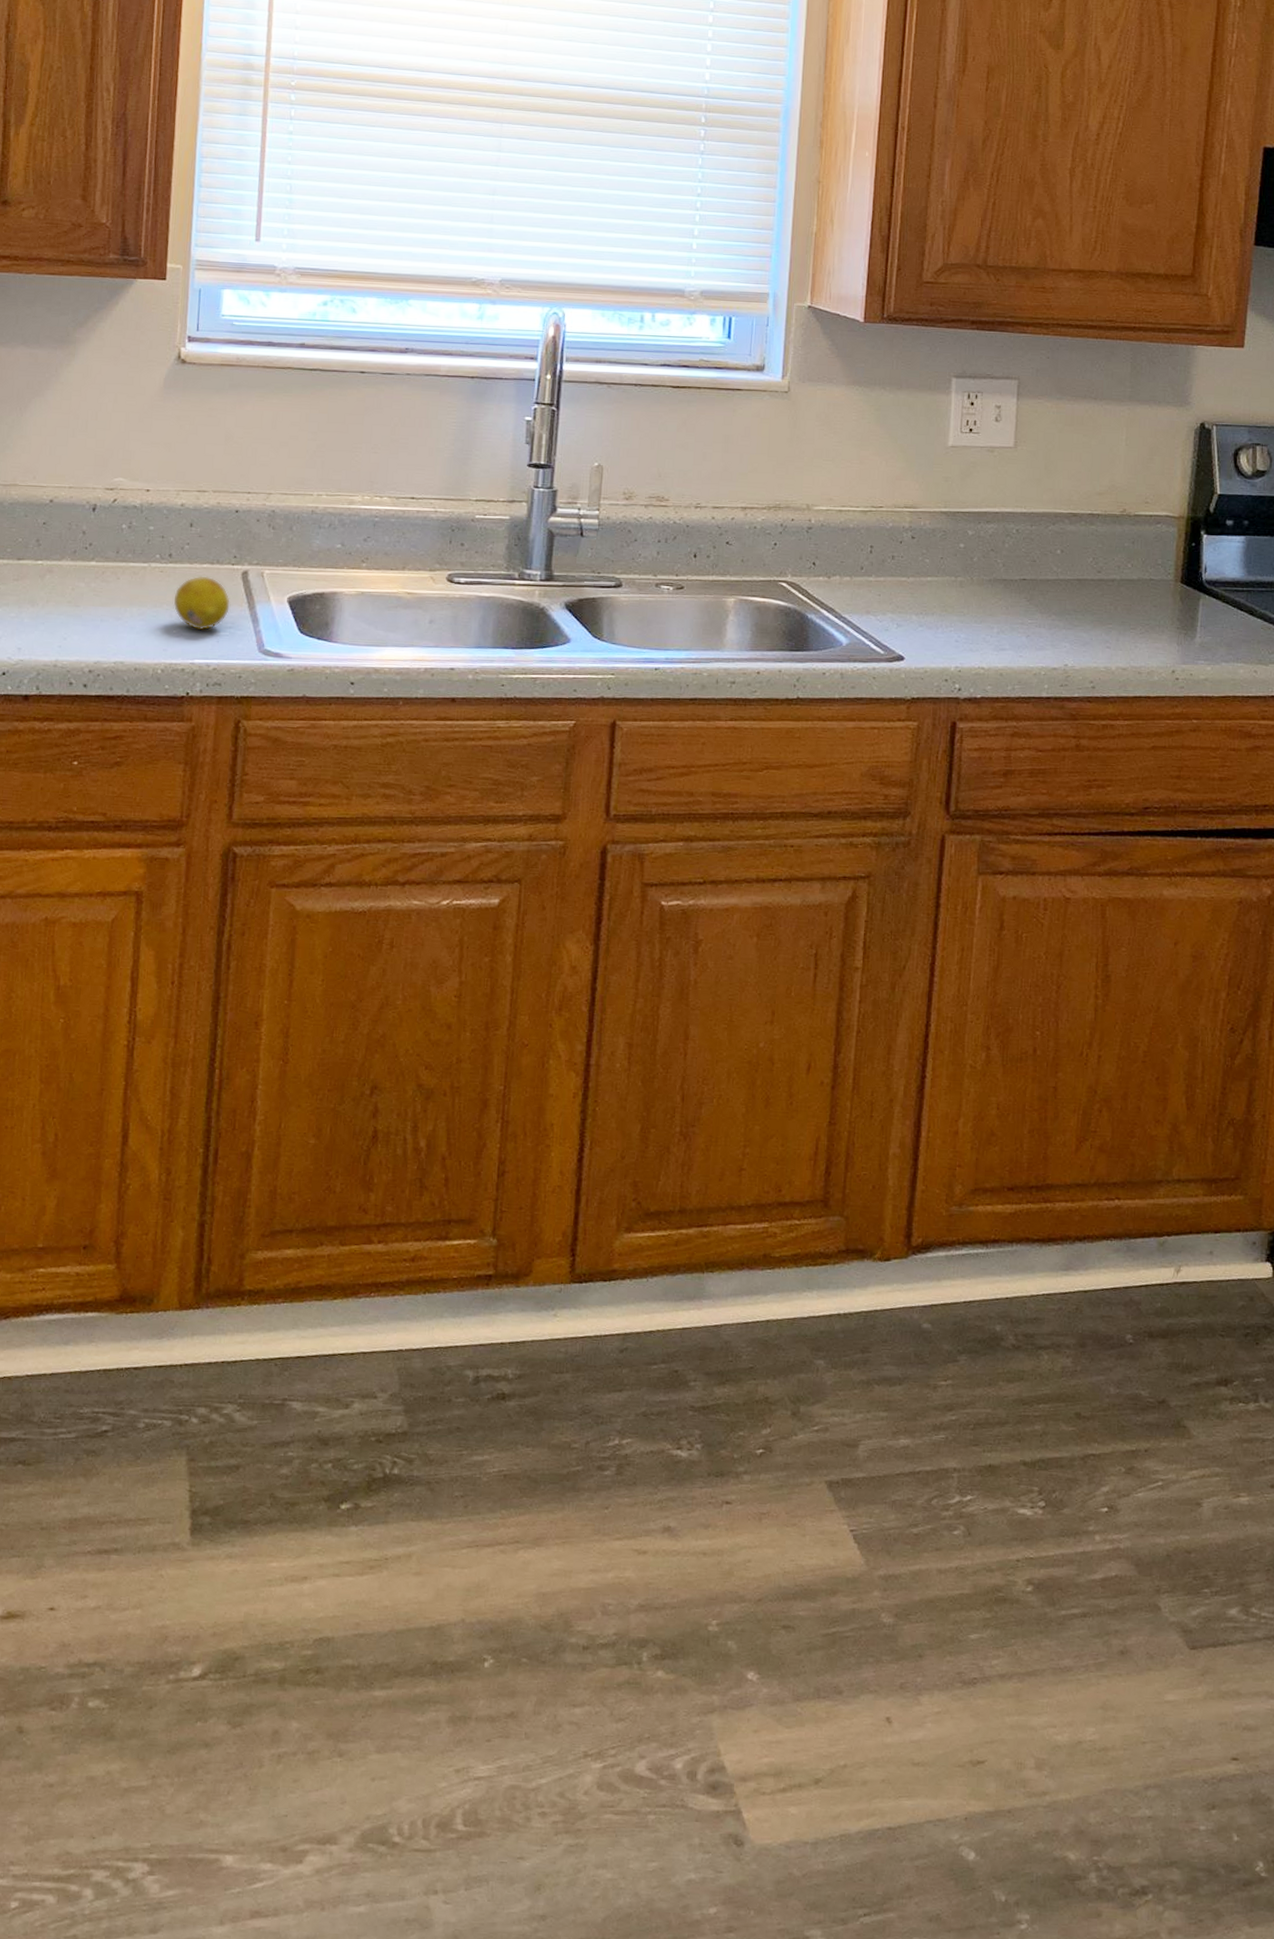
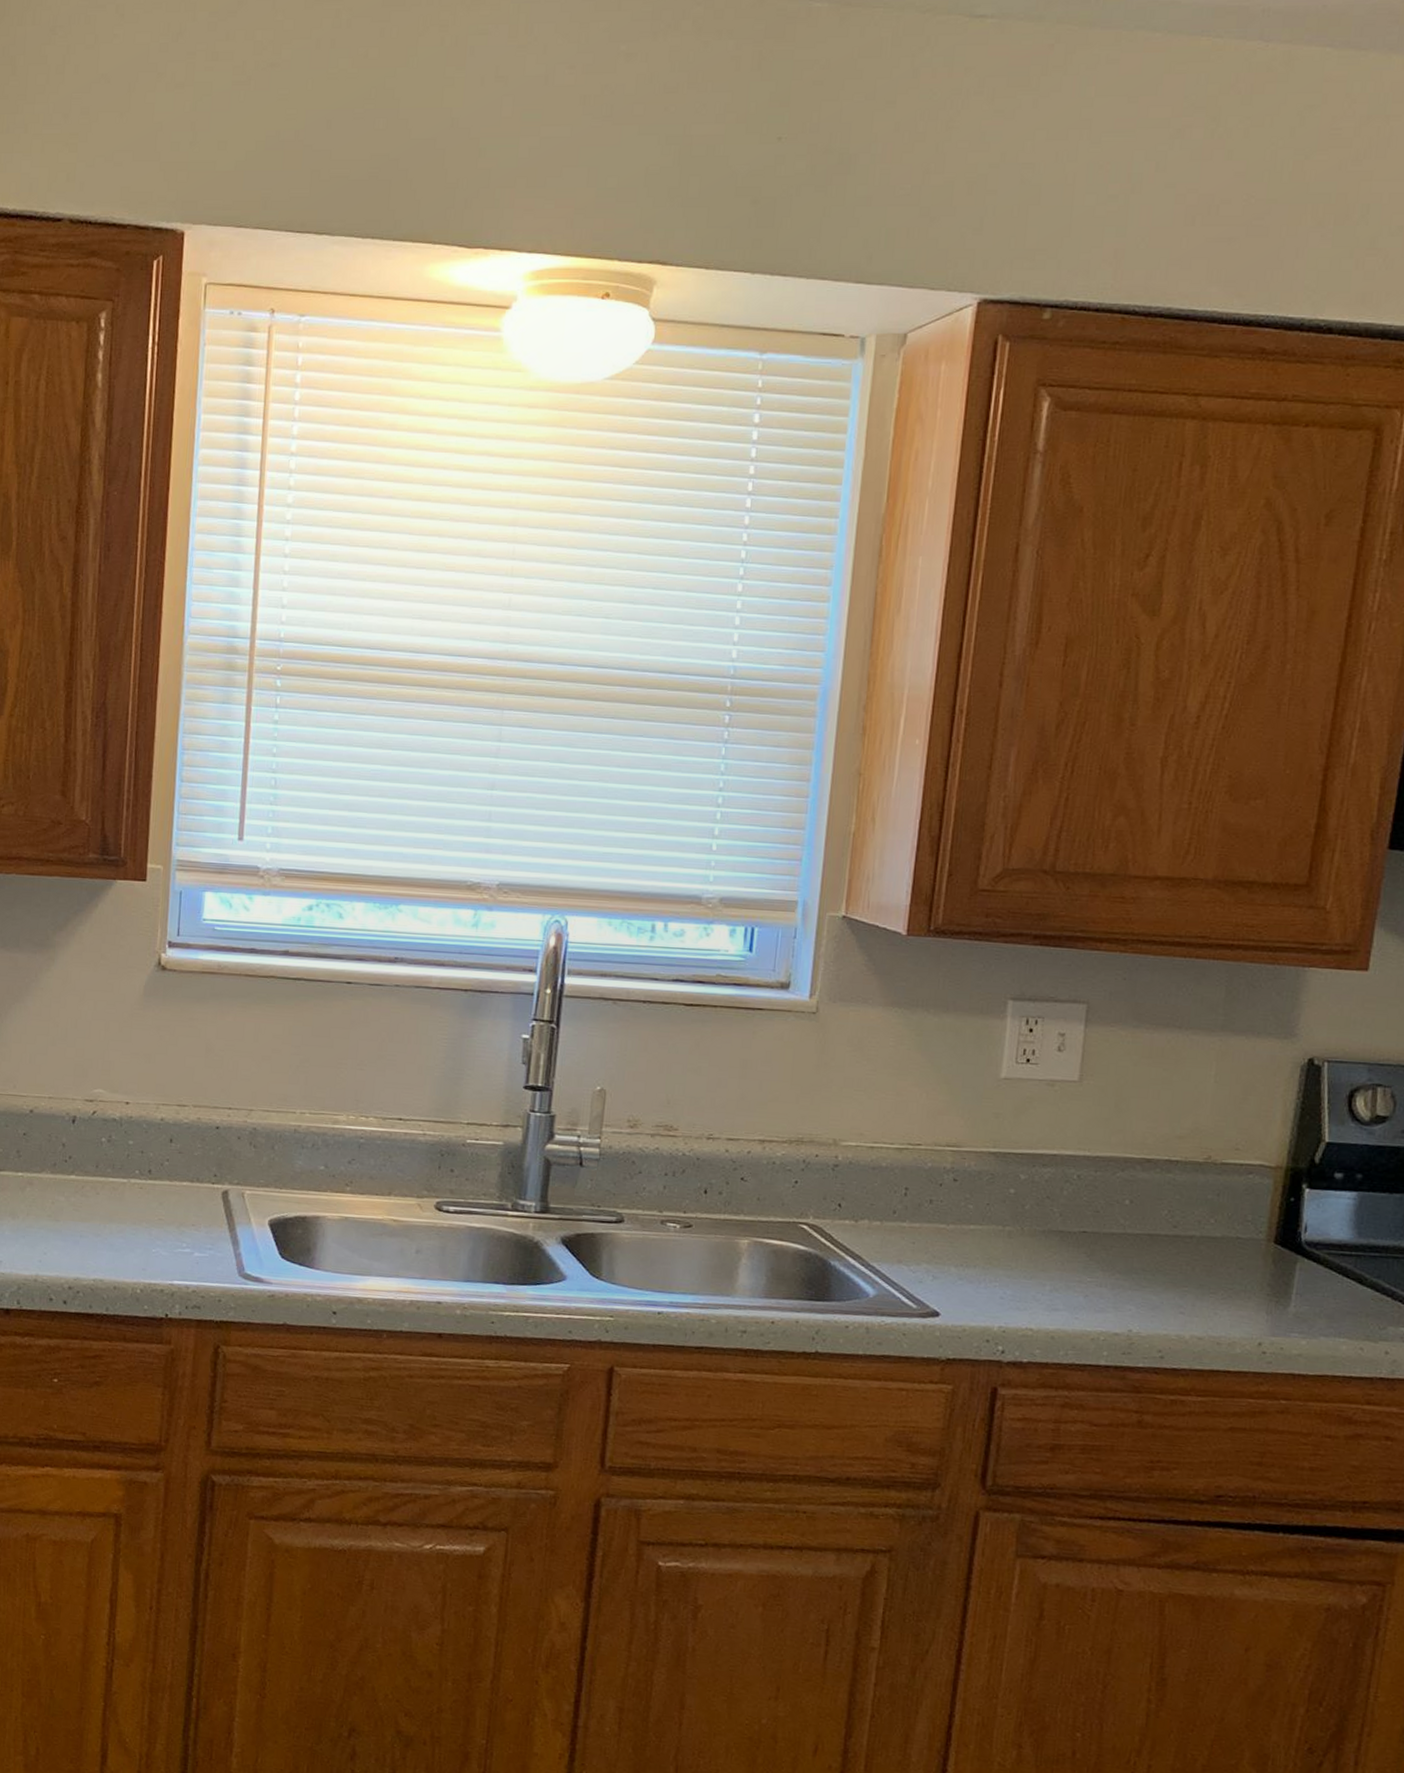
fruit: present [173,576,230,631] -> none [152,1194,210,1251]

